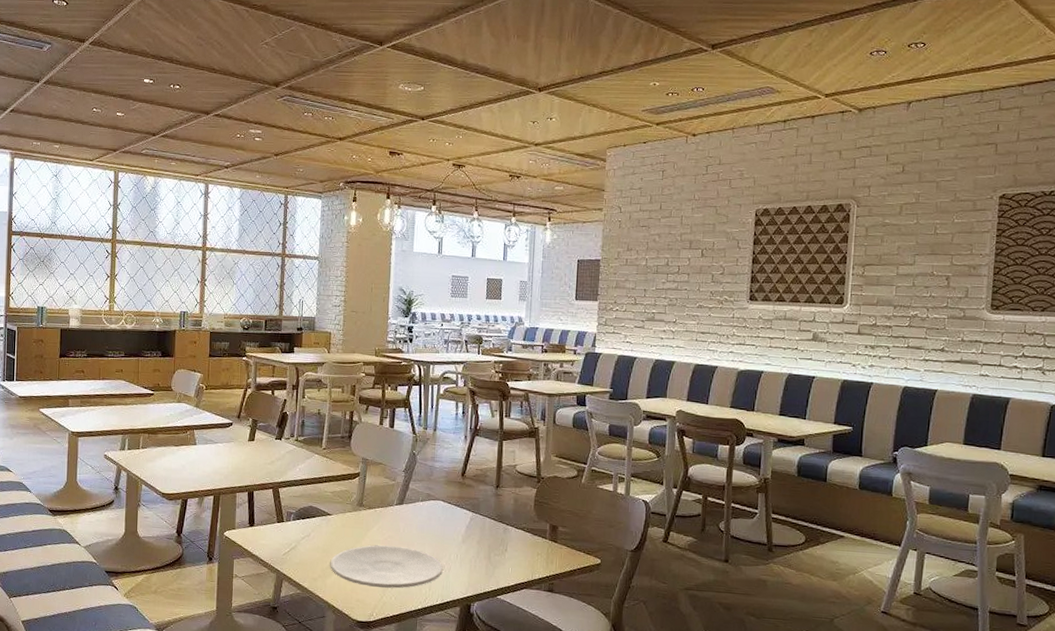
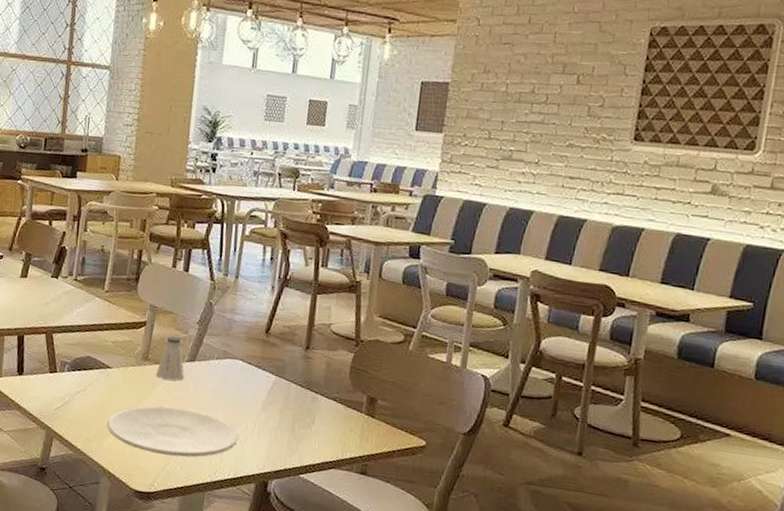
saltshaker: none [370,484,394,522] -> present [156,336,184,381]

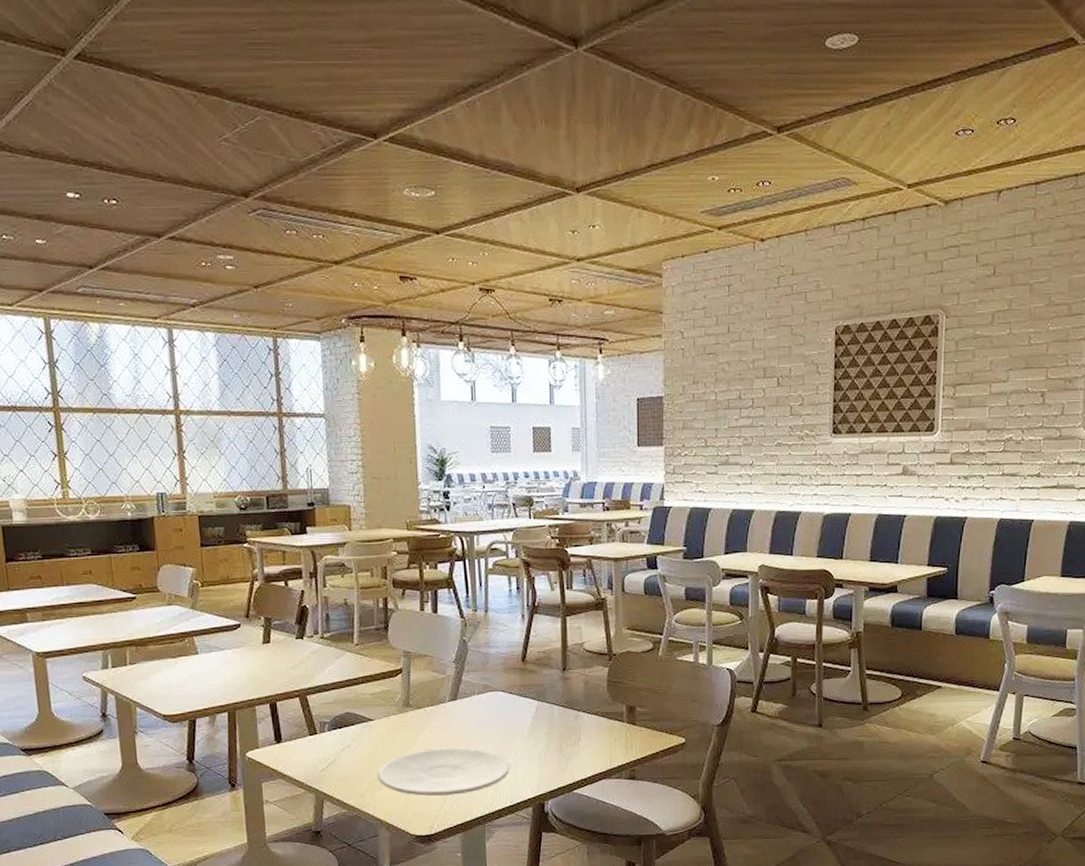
saltshaker: present [156,336,184,381] -> none [420,679,448,722]

